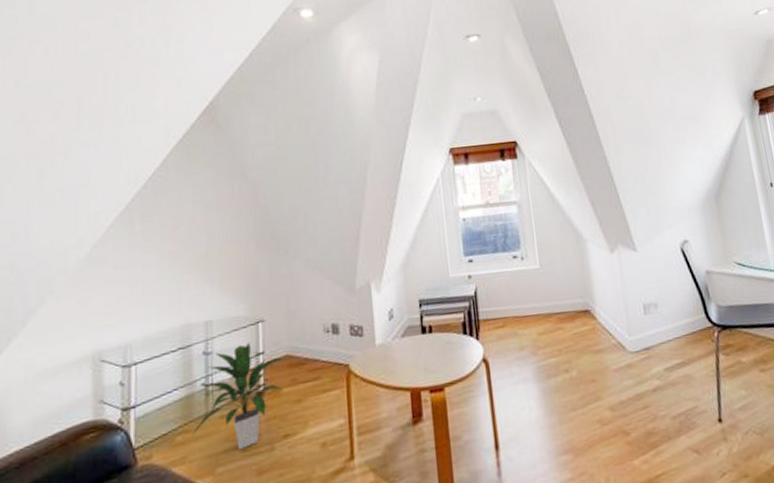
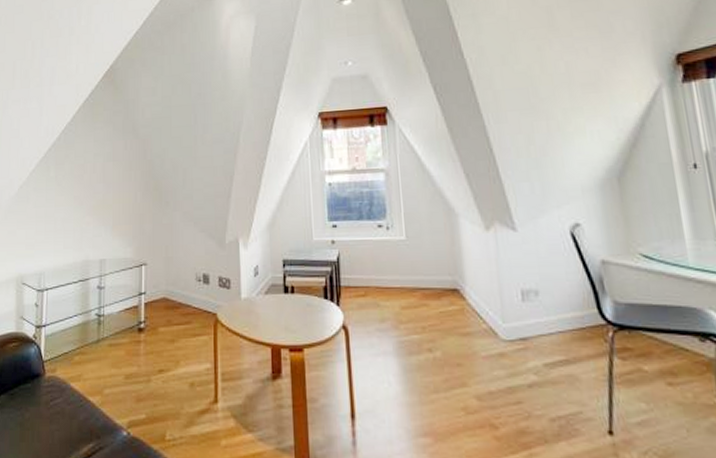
indoor plant: present [191,342,286,450] -> none [86,282,163,377]

